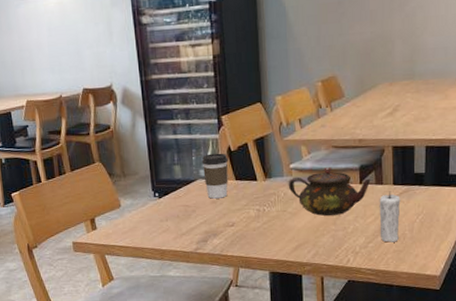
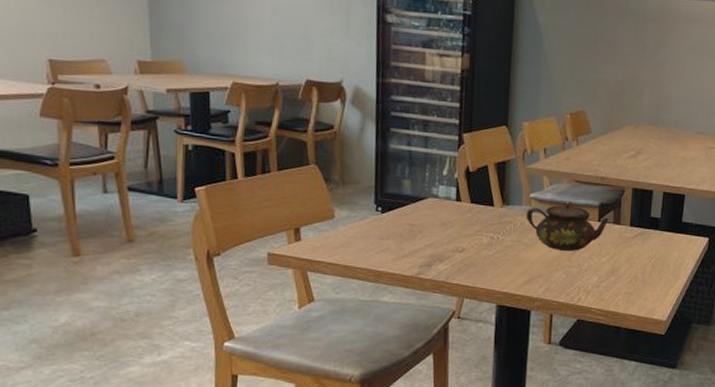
coffee cup: present [201,153,229,199] -> none [435,171,466,221]
candle: present [379,191,401,242] -> none [612,232,636,284]

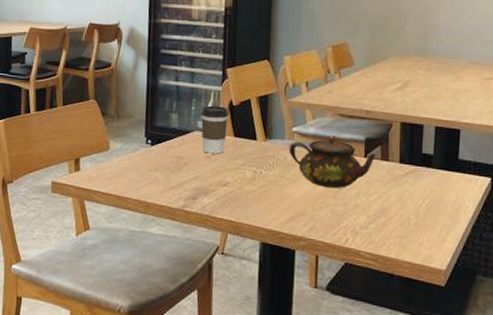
coffee cup: none [435,171,466,221] -> present [201,105,229,154]

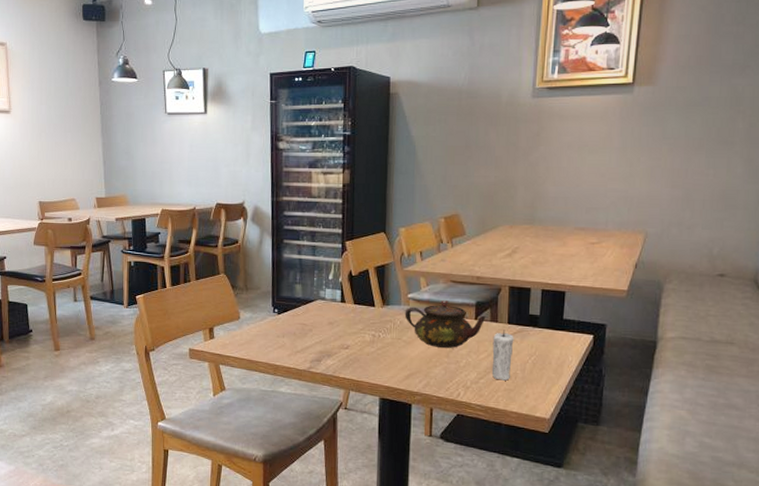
coffee cup: present [201,105,229,154] -> none [322,276,349,320]
candle: none [382,169,407,226] -> present [491,329,514,381]

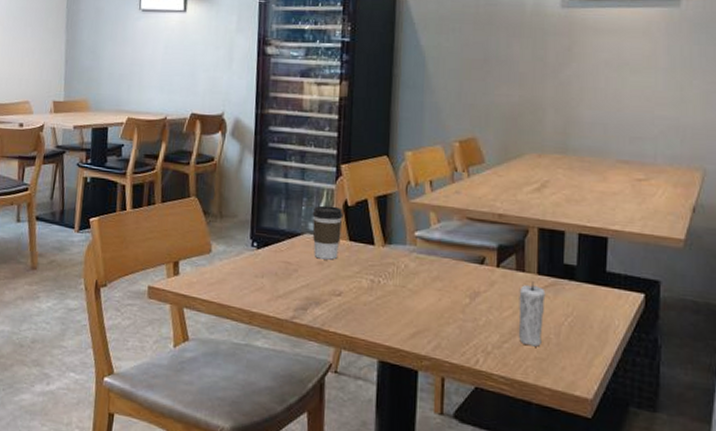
coffee cup: none [322,276,349,320] -> present [312,205,344,260]
teapot: present [404,300,487,348] -> none [410,241,512,302]

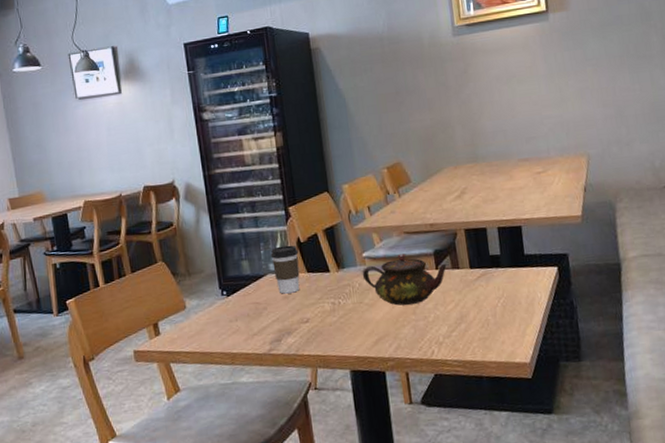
teapot: none [410,241,512,302] -> present [362,254,448,306]
candle: present [518,281,546,347] -> none [457,275,483,330]

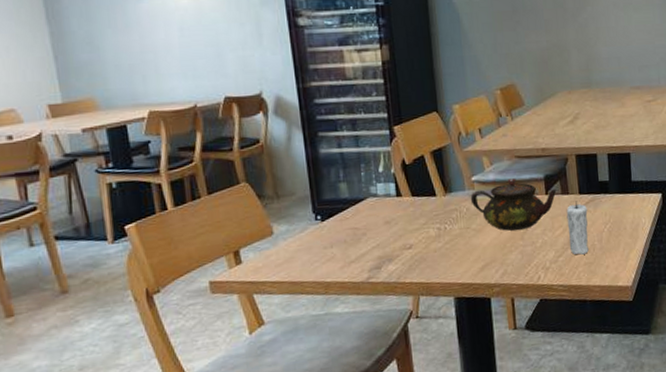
coffee cup: present [270,245,300,294] -> none [372,167,404,219]
candle: none [457,275,483,330] -> present [566,200,589,255]

